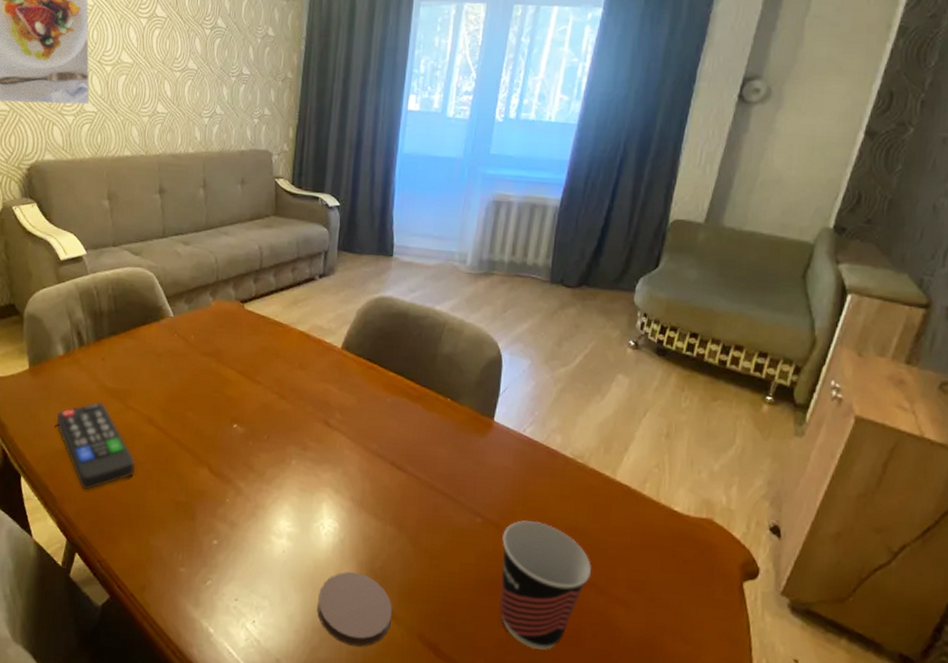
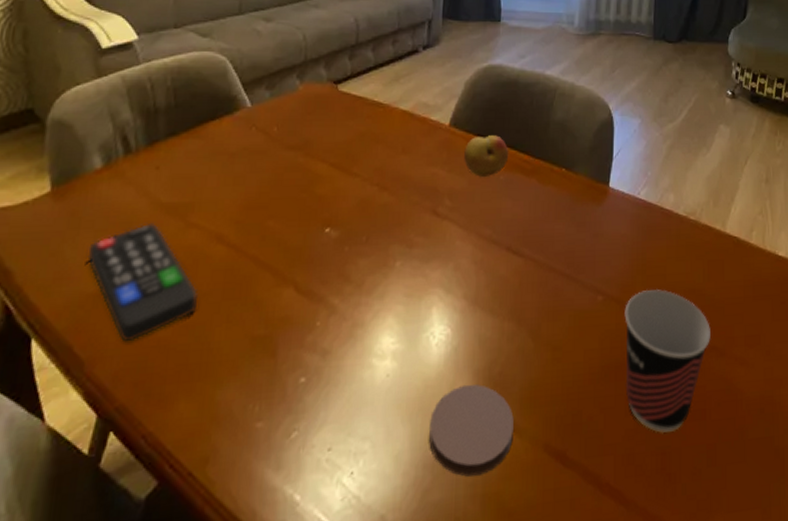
fruit: none [354,361,397,398] -> present [464,135,509,177]

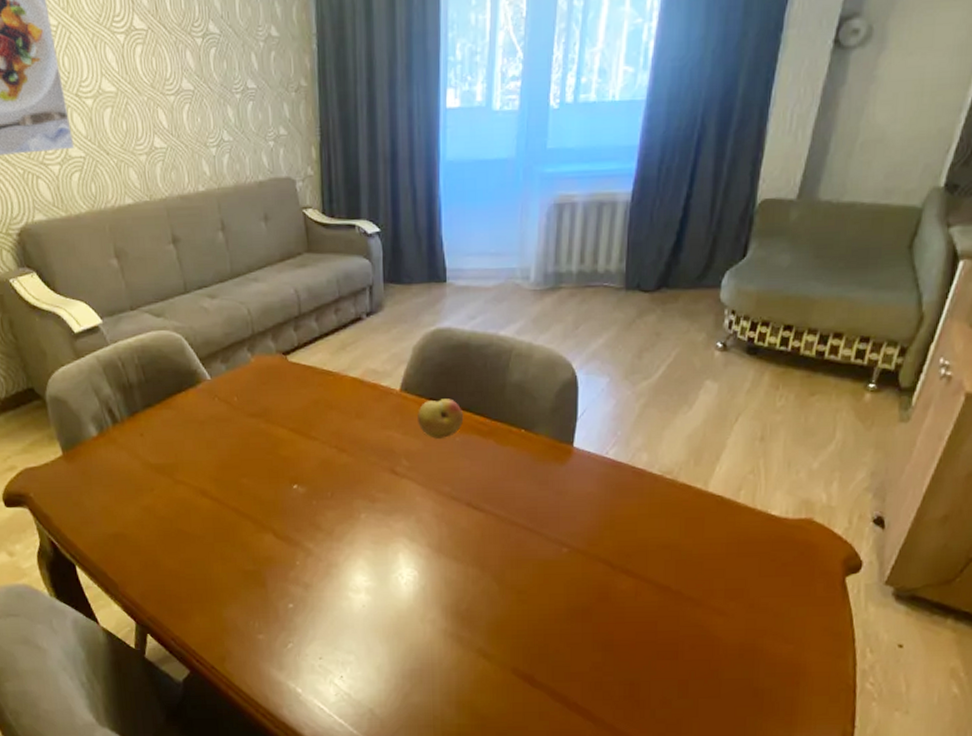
remote control: present [87,222,199,343] -> none [101,479,195,571]
coaster: present [429,384,514,477] -> none [405,617,483,687]
cup: present [624,289,711,434] -> none [591,543,686,668]

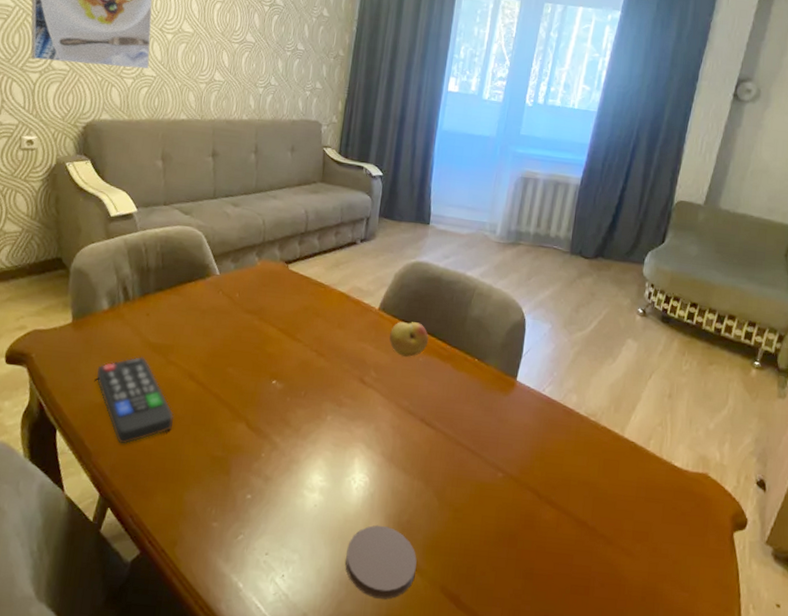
remote control: none [101,479,195,571] -> present [96,356,174,445]
coaster: none [405,617,483,687] -> present [345,525,417,599]

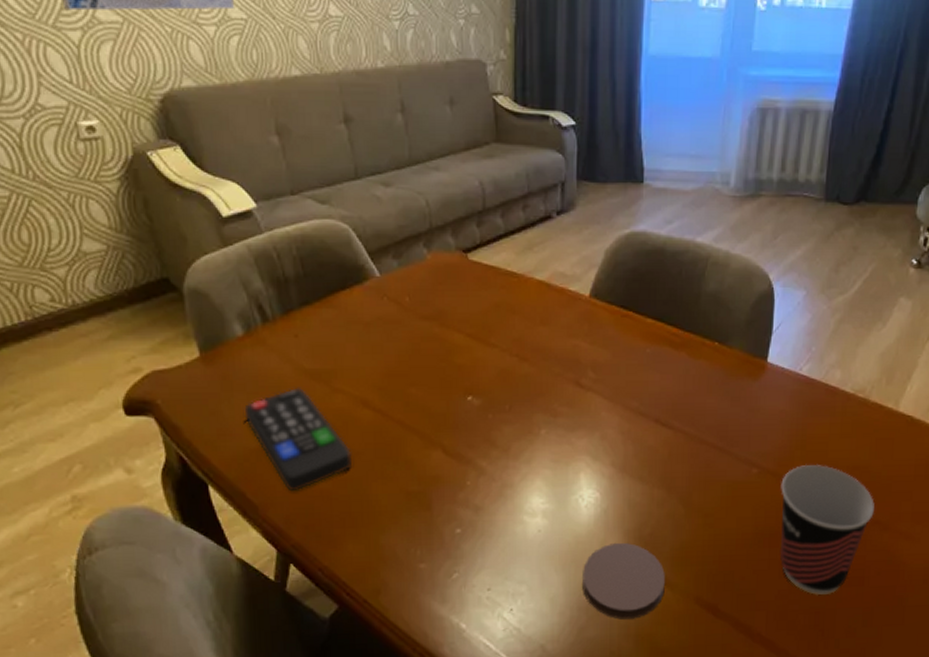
fruit: present [389,322,429,357] -> none [607,307,656,349]
cup: none [516,474,601,600] -> present [779,464,874,596]

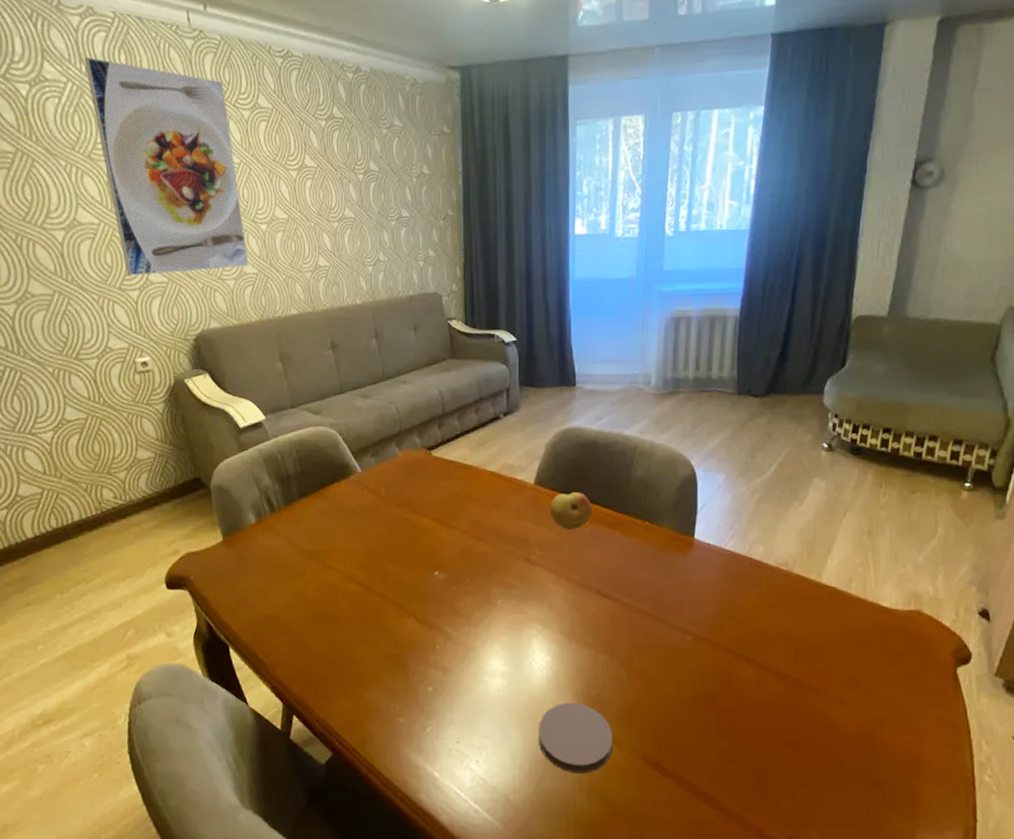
remote control: present [244,387,353,492] -> none [256,565,342,653]
fruit: none [607,307,656,349] -> present [550,492,593,529]
cup: present [779,464,874,596] -> none [714,632,805,757]

